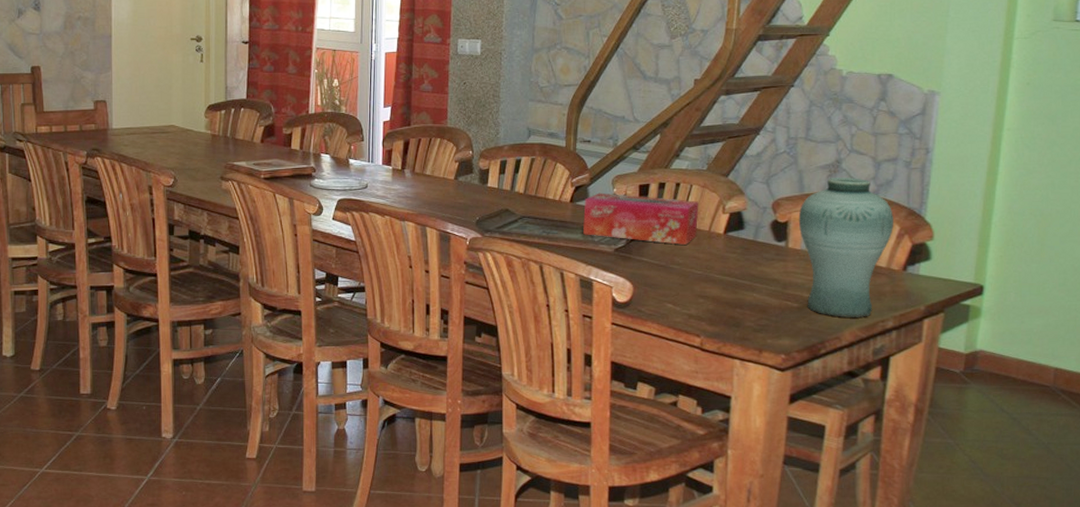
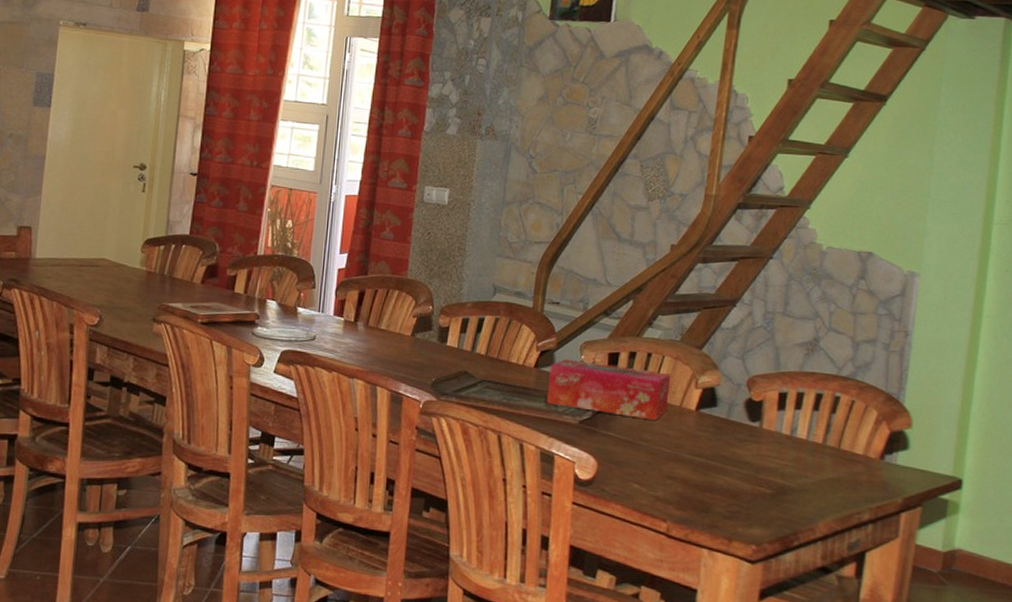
vase: present [798,178,893,318] -> none [773,356,871,508]

